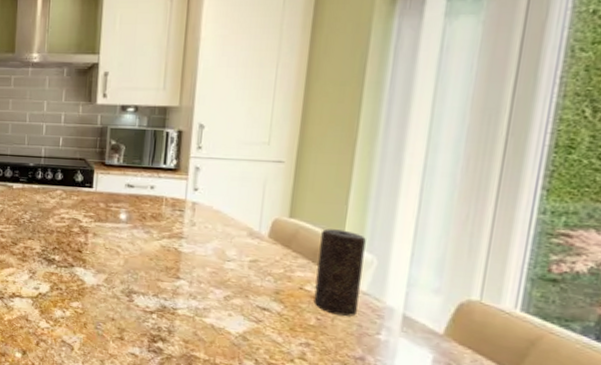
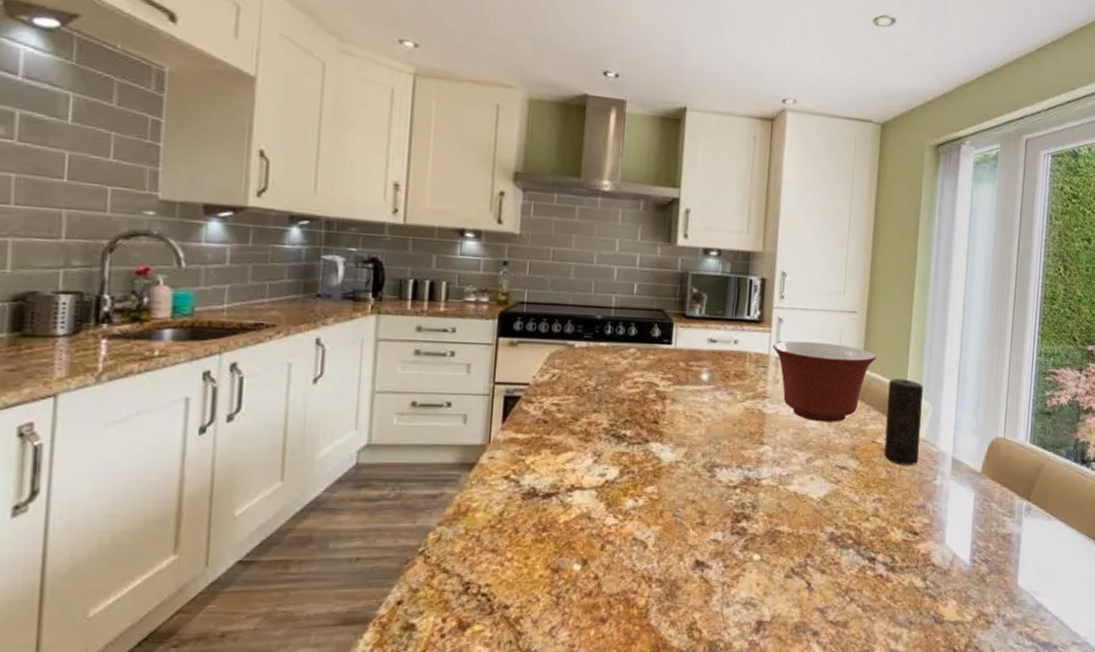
mixing bowl: none [190,188,307,266] -> present [773,340,877,422]

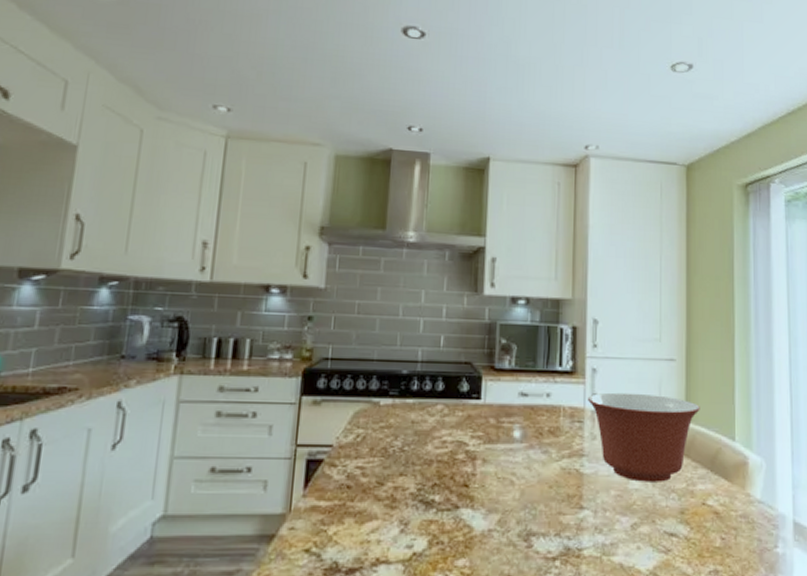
candle: present [884,379,923,465] -> none [716,432,756,530]

